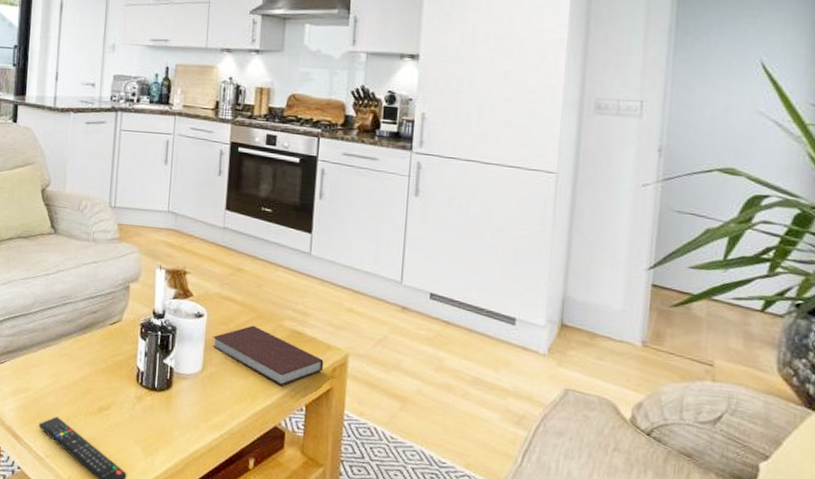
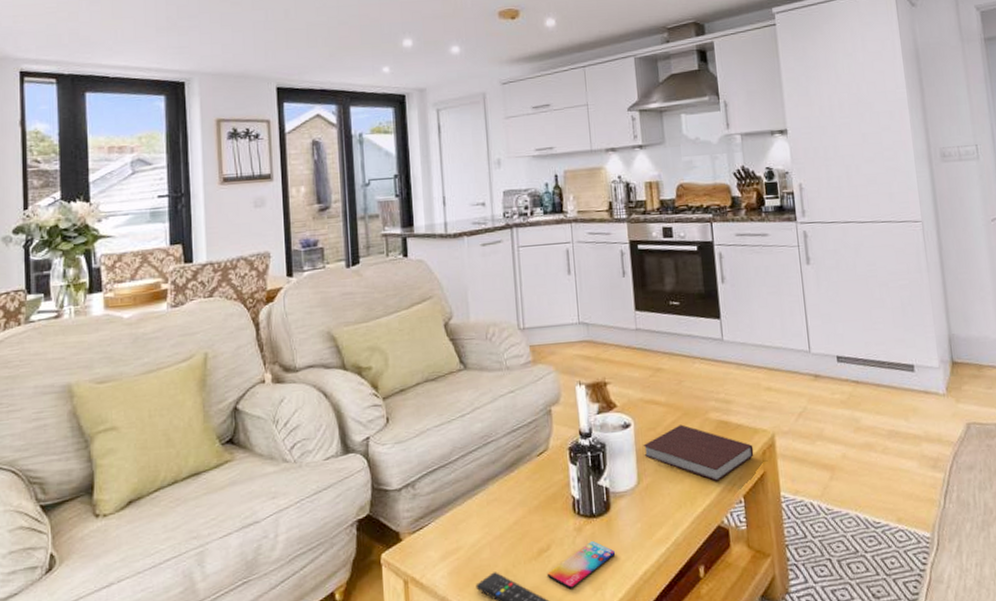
smartphone: none [103,411,171,449] -> present [546,541,616,590]

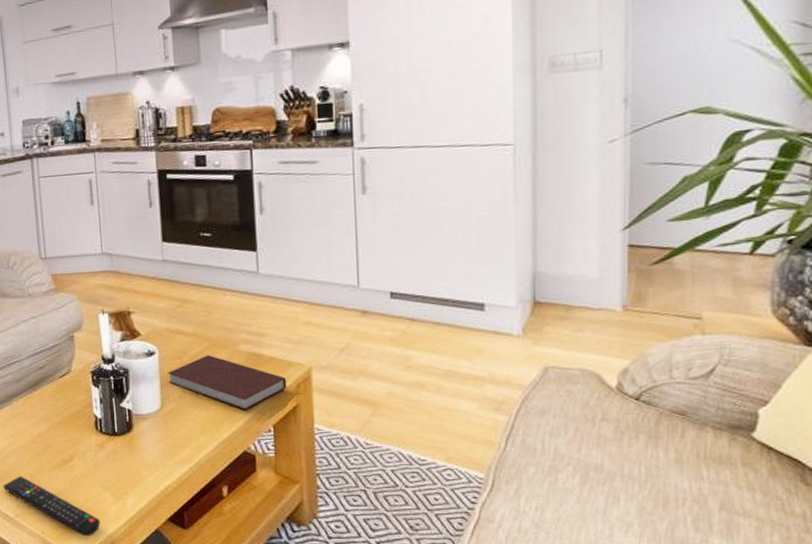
smartphone: present [546,541,616,590] -> none [69,457,138,497]

